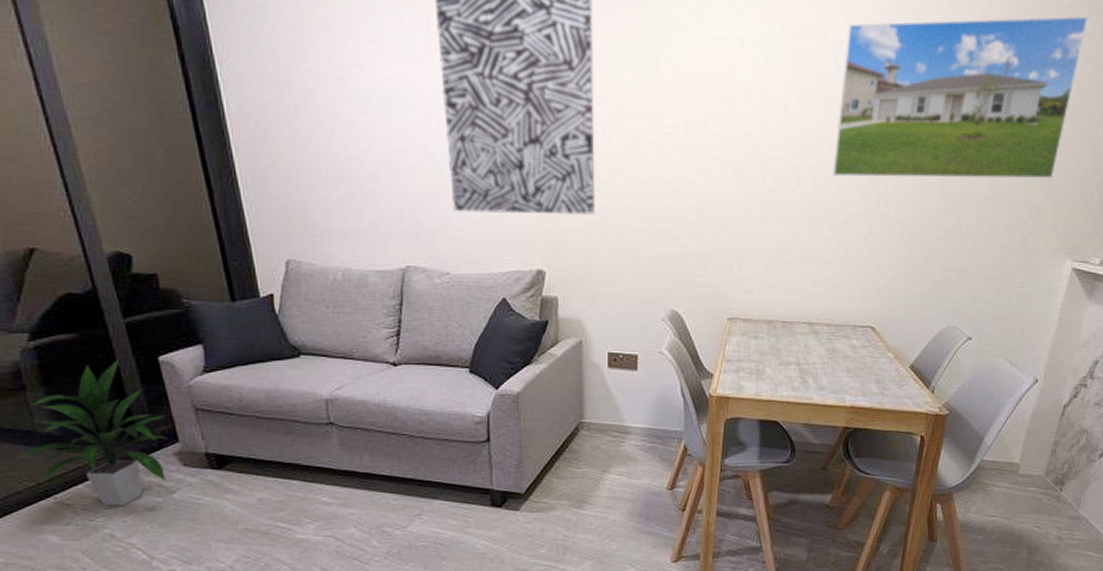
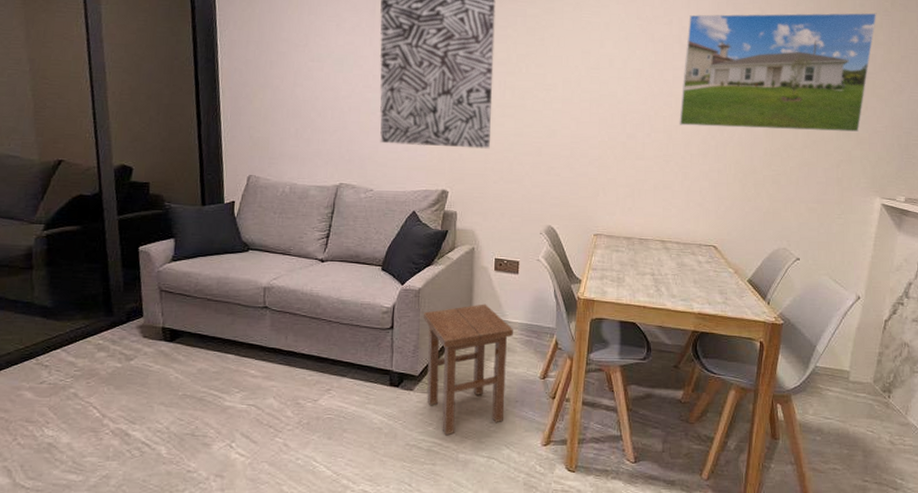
indoor plant: present [16,360,168,507] -> none [13,248,137,369]
stool: none [525,407,635,558] -> present [424,304,514,436]

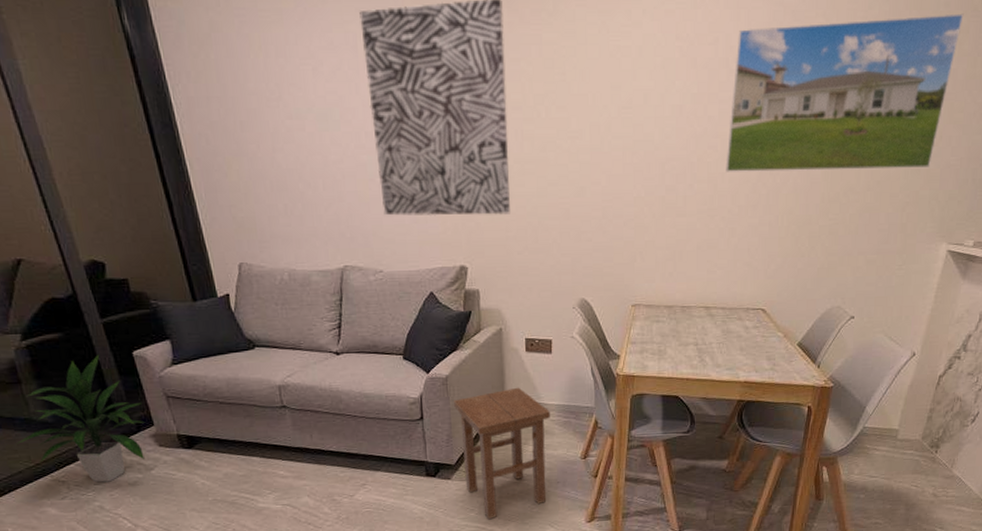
indoor plant: none [13,248,137,369] -> present [16,355,145,483]

